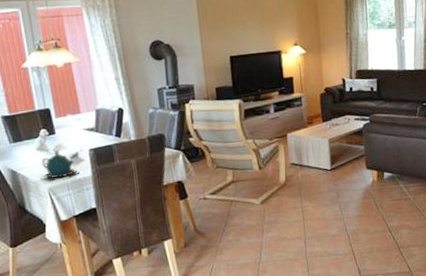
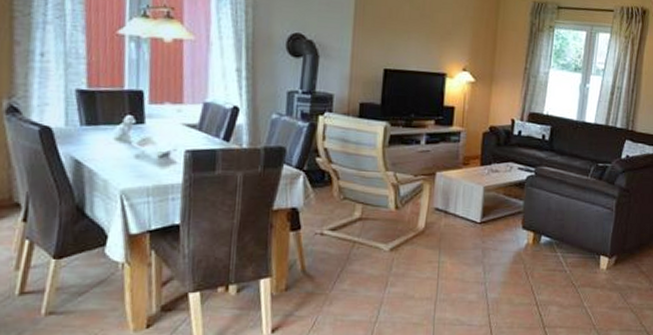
teapot: present [40,150,80,180] -> none [112,144,167,181]

